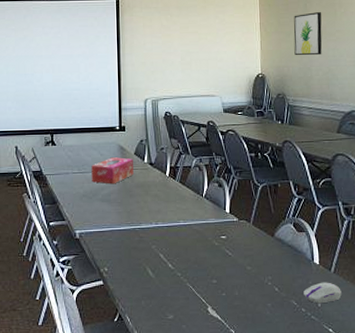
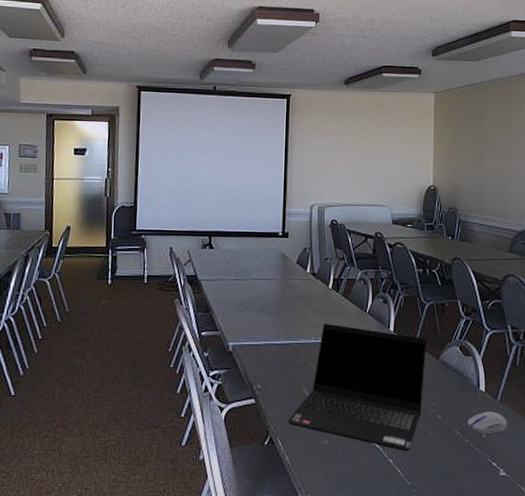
tissue box: present [91,157,134,184] -> none [249,265,295,294]
laptop computer: none [134,208,262,323] -> present [287,323,427,452]
wall art: present [293,12,322,56] -> none [468,126,497,170]

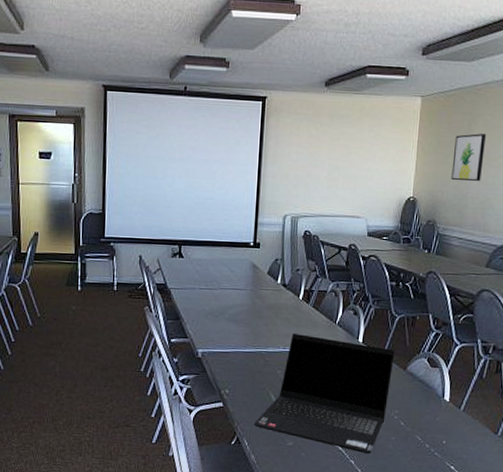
wall art: none [468,126,497,170] -> present [451,133,486,182]
computer mouse: present [468,411,507,435] -> none [429,419,468,441]

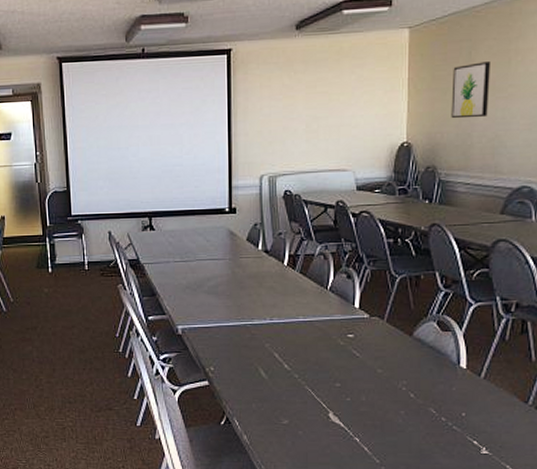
laptop computer: present [253,333,395,454] -> none [243,302,398,431]

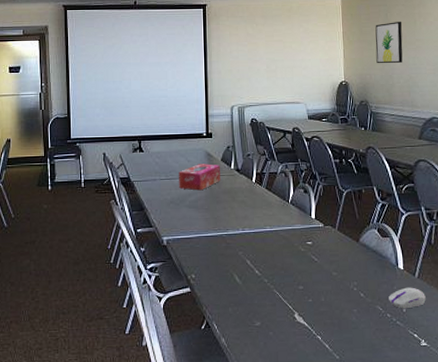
tissue box: none [196,244,245,275] -> present [179,164,220,191]
computer mouse: none [445,389,492,413] -> present [389,287,426,309]

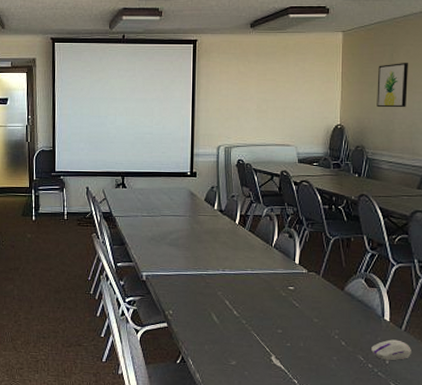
tissue box: present [179,164,220,191] -> none [160,203,203,229]

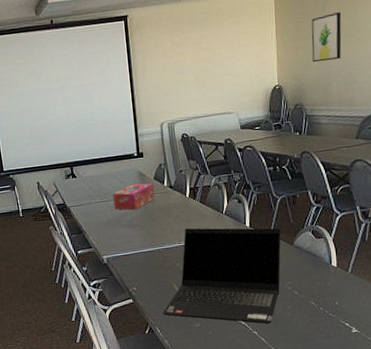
tissue box: none [160,203,203,229] -> present [113,183,154,210]
laptop computer: none [197,255,332,374] -> present [162,228,281,324]
computer mouse: present [371,339,411,361] -> none [322,282,358,302]

